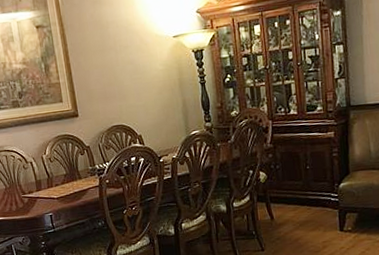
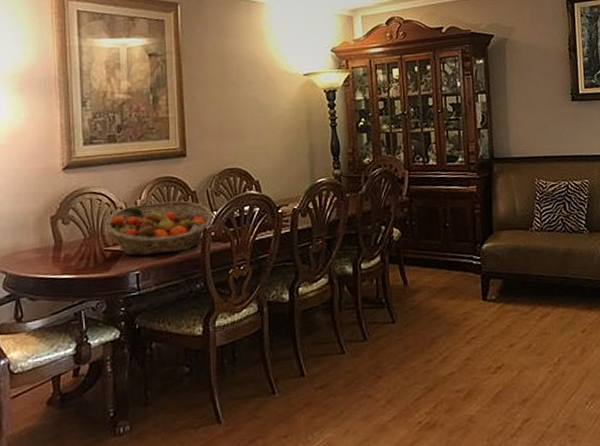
fruit basket: none [20,154,108,201] -> present [105,200,215,256]

